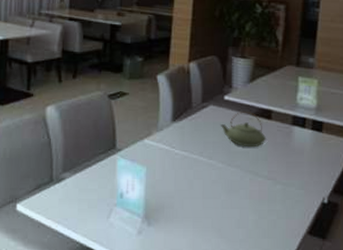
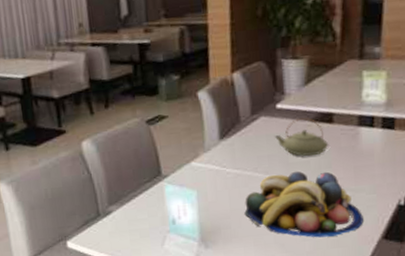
fruit bowl: none [187,159,292,226] -> present [244,171,363,238]

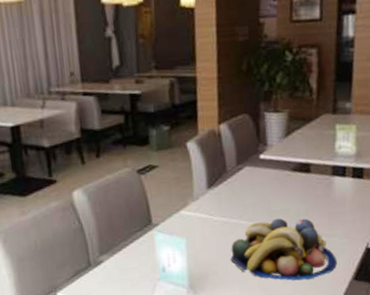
teapot: present [275,118,329,157] -> none [259,168,307,205]

